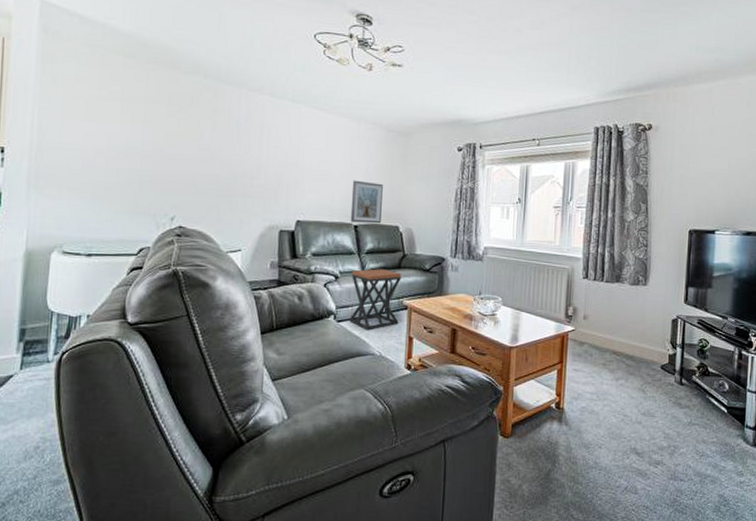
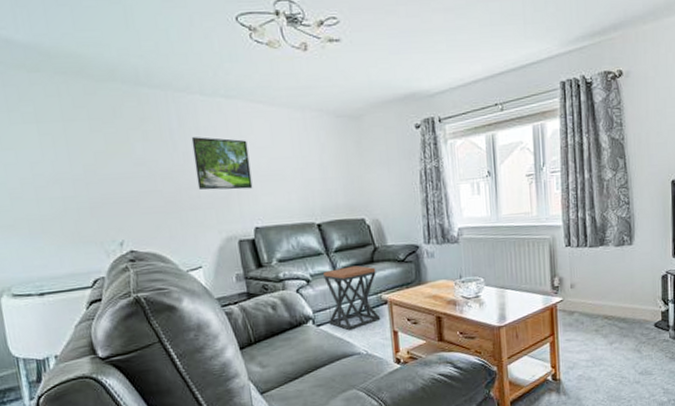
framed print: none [252,132,304,185] -> present [191,137,253,190]
picture frame: present [350,180,384,224] -> none [307,175,345,222]

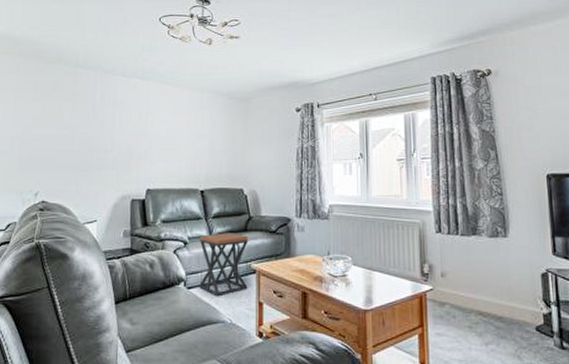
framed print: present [191,137,253,190] -> none [106,109,152,155]

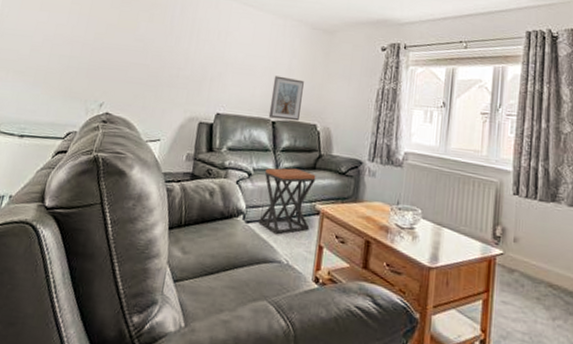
picture frame: none [196,147,227,188] -> present [268,75,305,121]

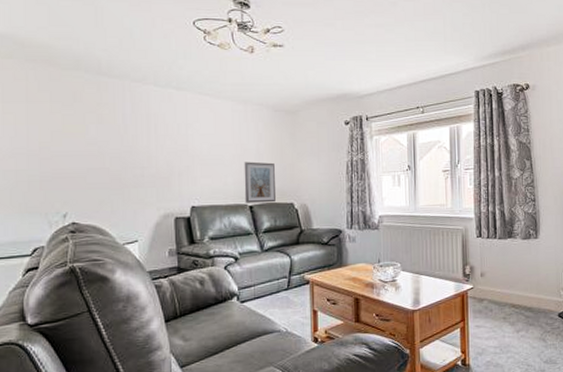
stool: present [258,168,316,235] -> none [251,246,302,308]

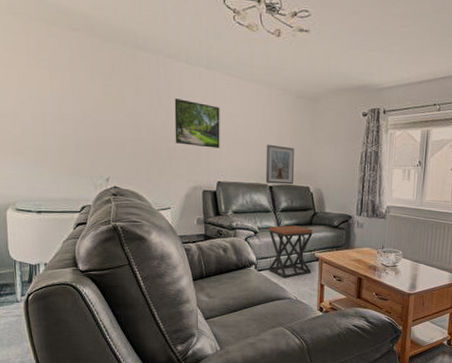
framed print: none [142,122,193,171] -> present [174,98,220,149]
stool: none [251,246,302,308] -> present [268,225,313,279]

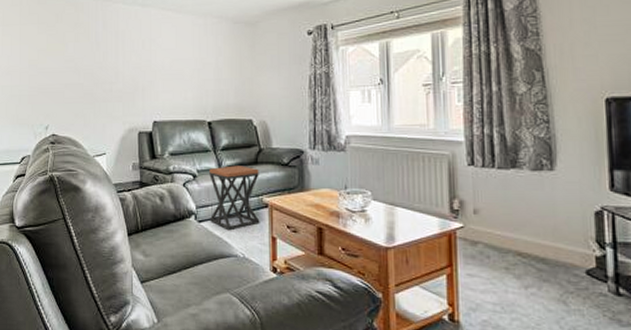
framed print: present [174,98,220,149] -> none [111,39,156,86]
picture frame: present [265,144,295,185] -> none [203,76,235,119]

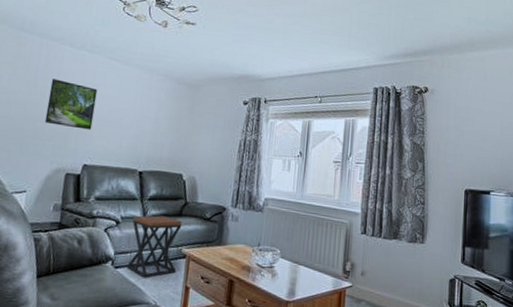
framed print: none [111,39,156,86] -> present [44,79,98,130]

